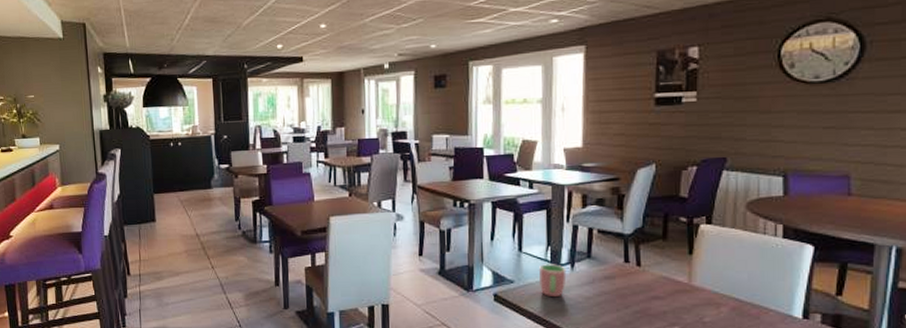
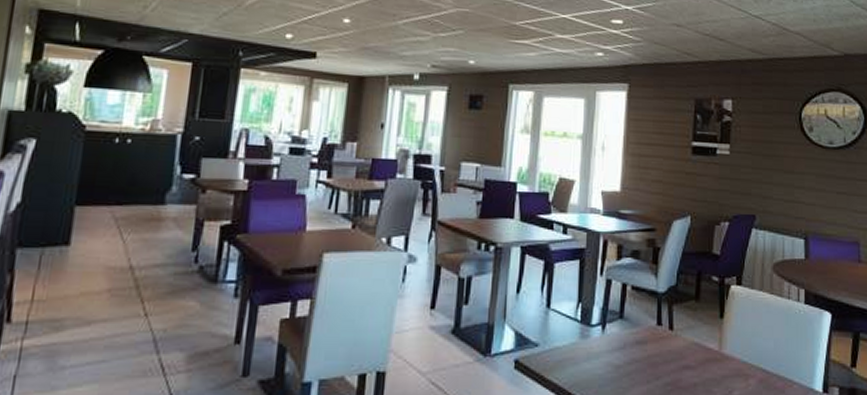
cup: present [538,264,567,298] -> none [566,324,597,366]

